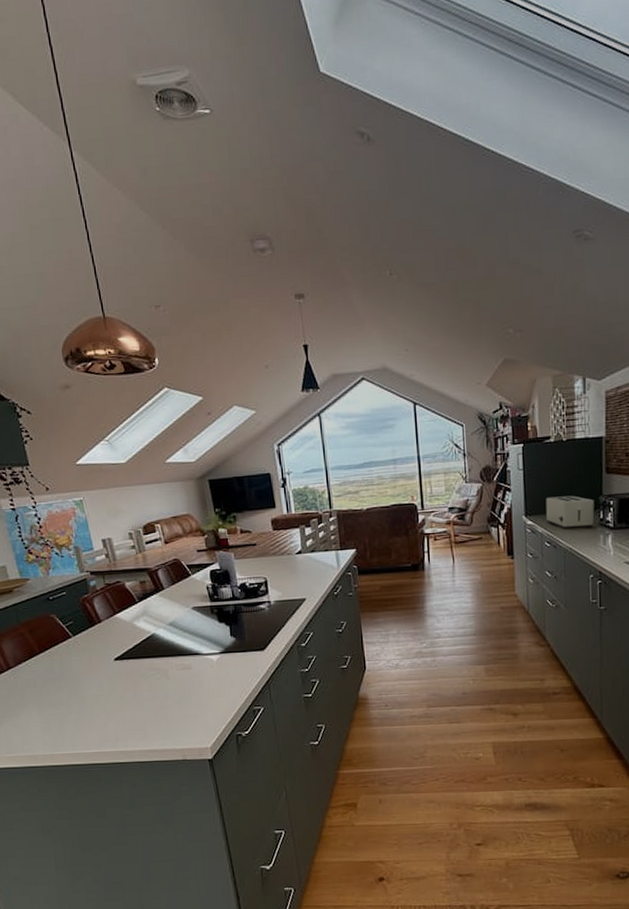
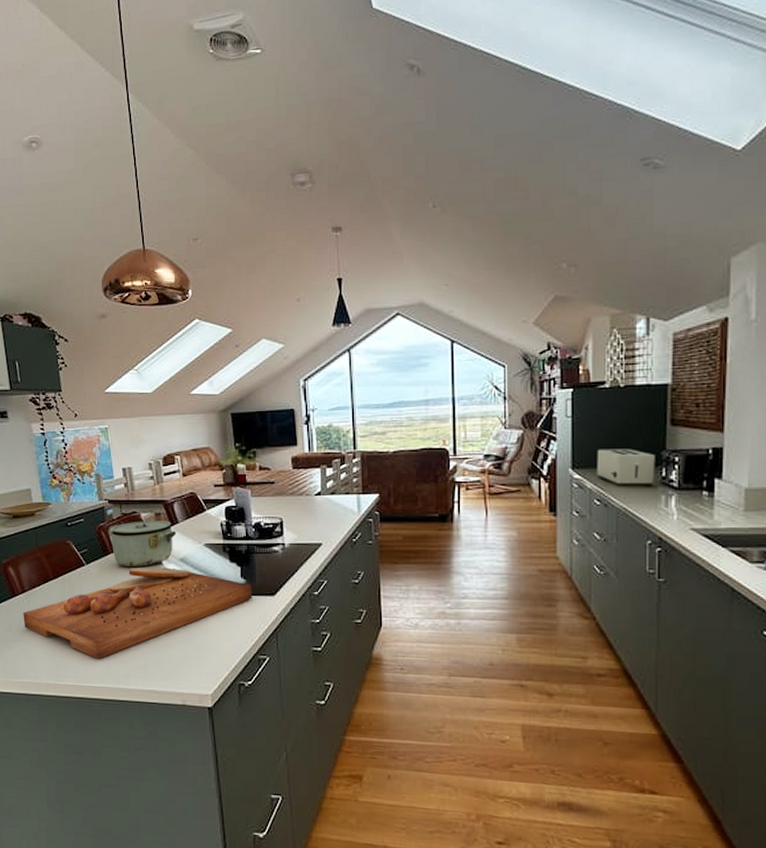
cutting board: none [11,632,243,727] -> present [23,567,252,660]
cooking pot: none [93,587,164,635] -> present [108,520,177,567]

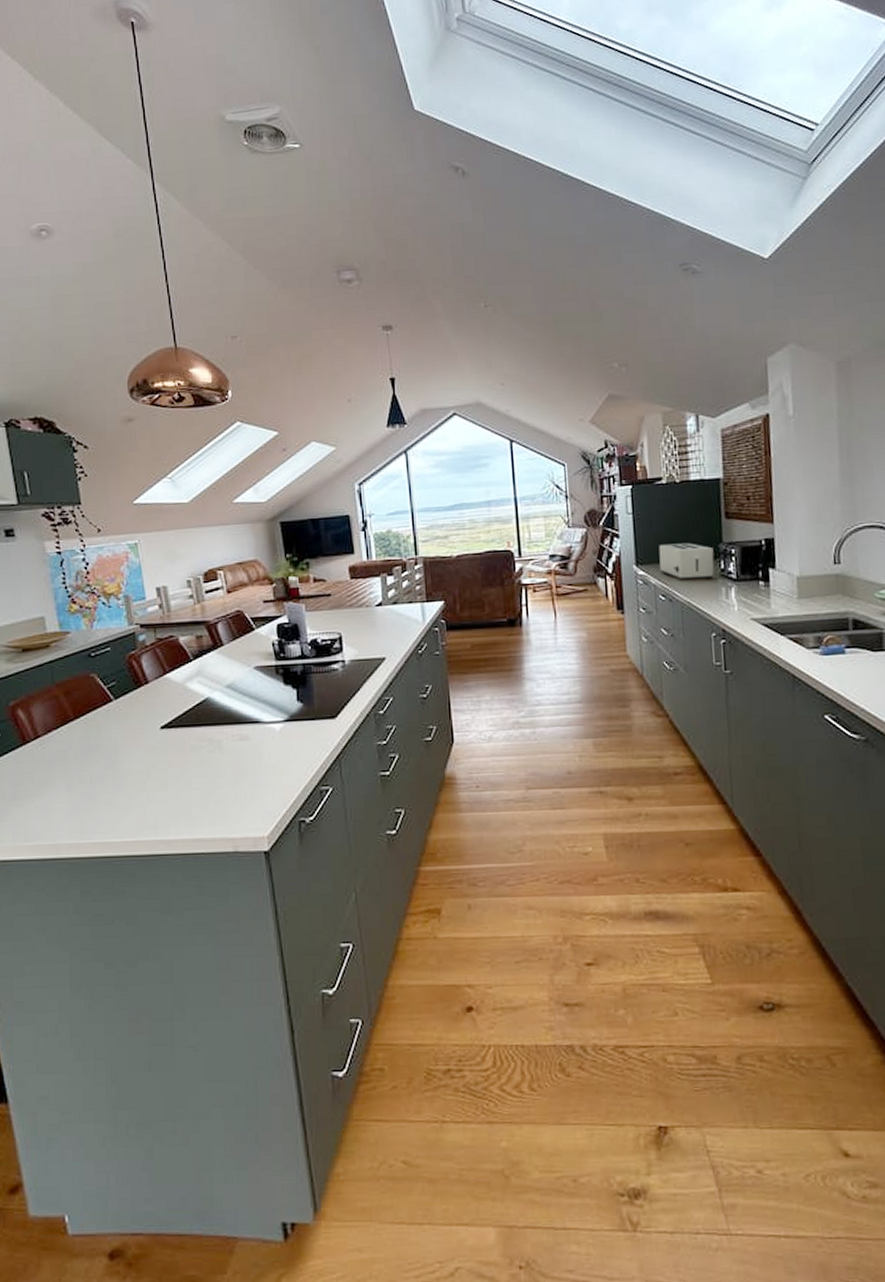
cutting board: present [23,567,252,660] -> none [37,696,311,810]
cooking pot: present [108,520,177,567] -> none [141,643,222,699]

